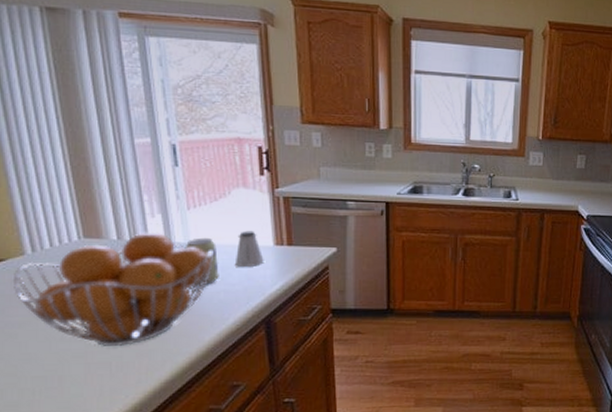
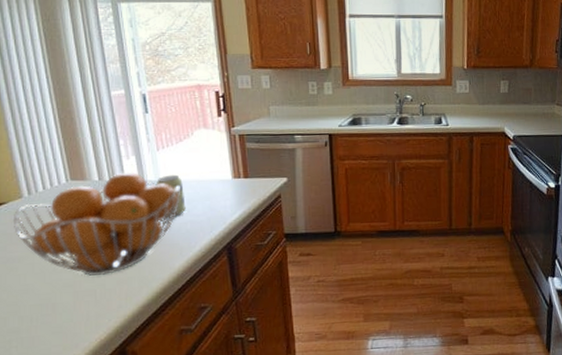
saltshaker: present [234,231,264,268] -> none [198,166,224,200]

